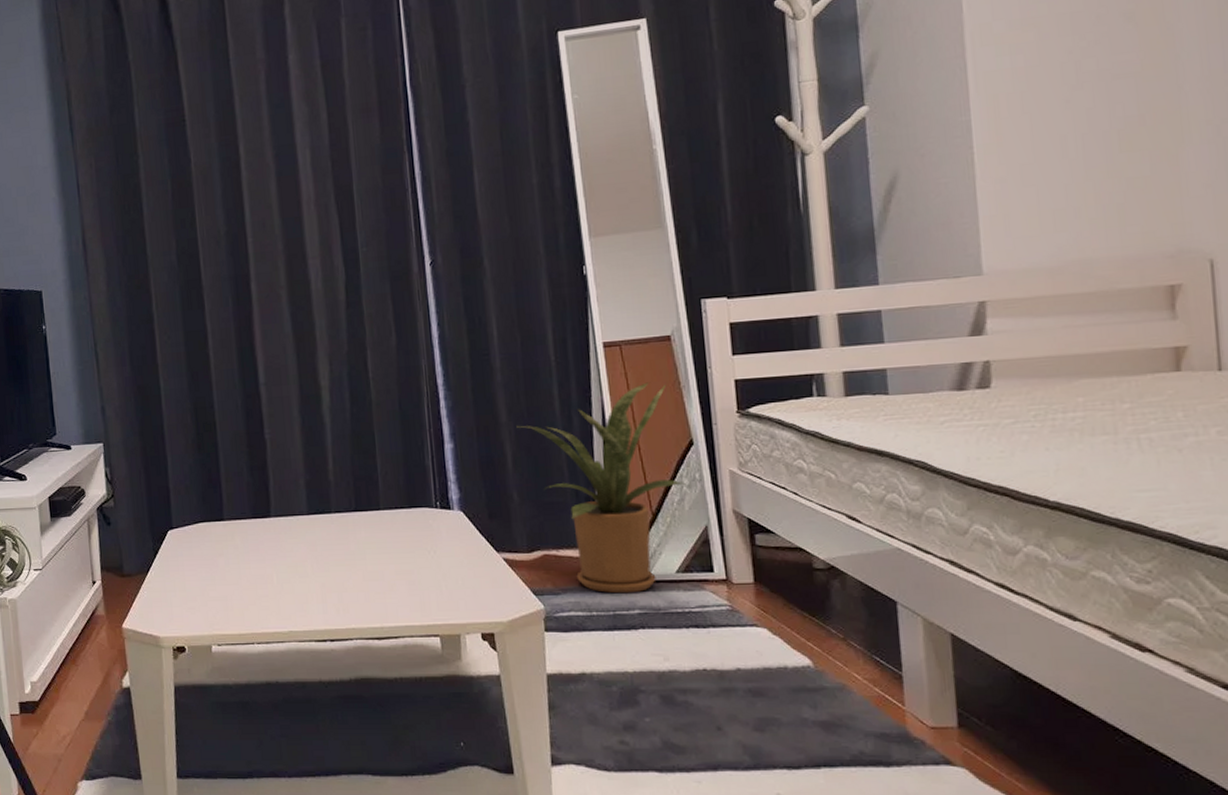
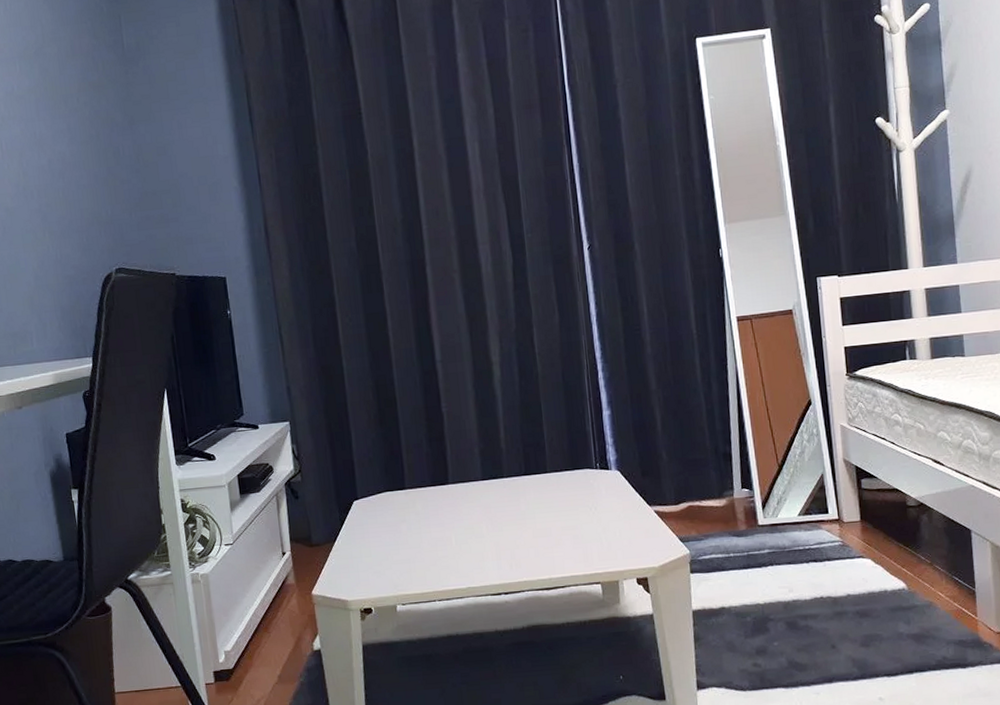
house plant: present [516,382,689,594] -> none [664,351,808,537]

